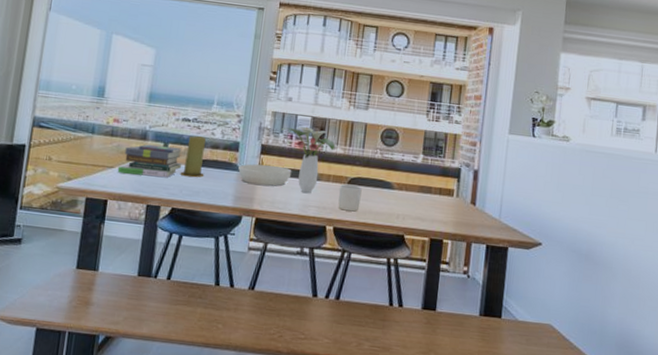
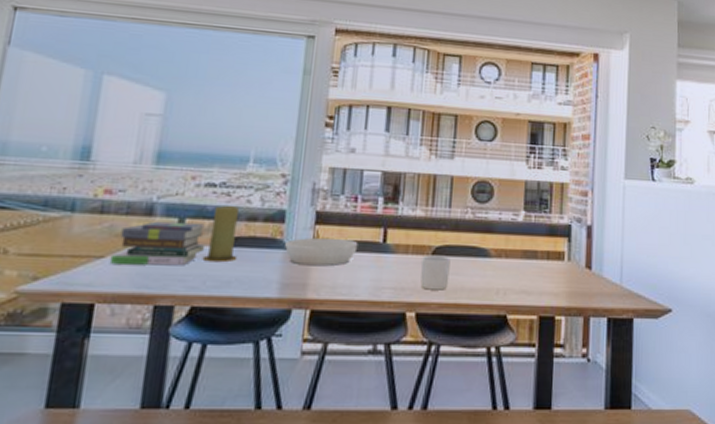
flower arrangement: present [281,126,336,193] -> none [342,184,414,271]

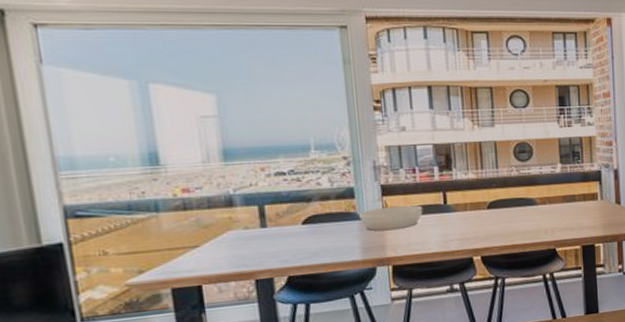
books: present [109,221,205,266] -> none [204,207,288,251]
candle: present [202,206,239,263] -> none [288,190,319,238]
mug: present [420,255,451,290] -> none [478,208,505,237]

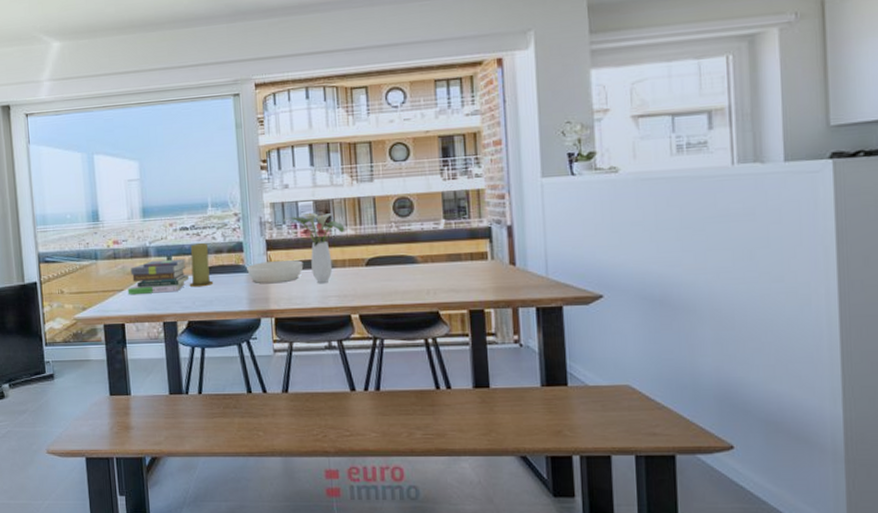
books: none [204,207,288,251] -> present [127,259,189,294]
candle: none [288,190,319,238] -> present [189,243,214,287]
flower arrangement: none [400,156,466,228] -> present [283,212,345,283]

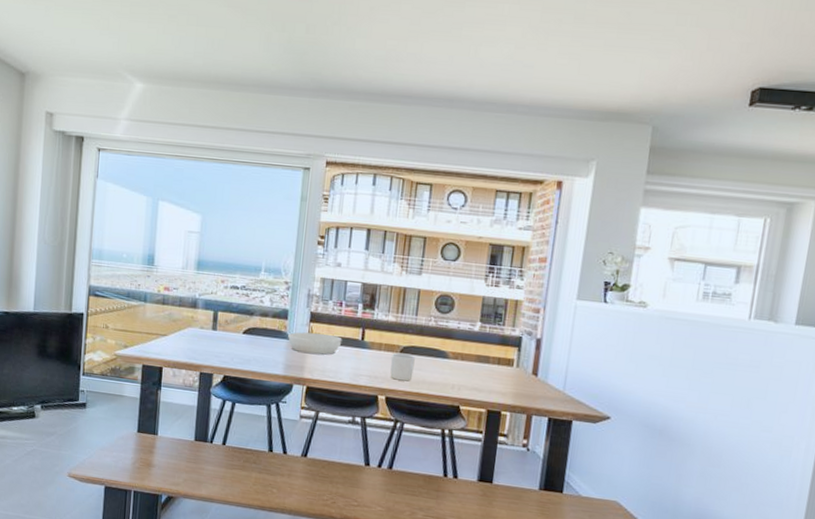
books: present [127,259,189,294] -> none [170,312,232,346]
candle: present [189,243,214,287] -> none [230,303,255,345]
flower arrangement: present [283,212,345,283] -> none [331,293,387,362]
mug: none [357,265,384,295] -> present [390,352,415,382]

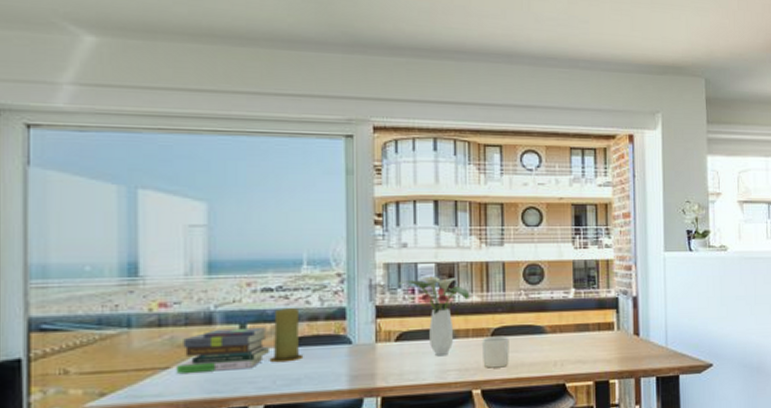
books: none [170,312,232,346] -> present [176,327,269,373]
candle: none [230,303,255,345] -> present [269,308,304,363]
bowl: present [288,332,342,355] -> none [349,329,420,357]
flower arrangement: none [331,293,387,362] -> present [399,275,470,355]

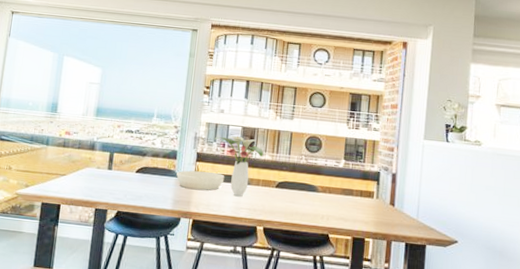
books: present [176,327,269,373] -> none [69,154,126,184]
candle: present [269,308,304,363] -> none [124,145,147,183]
bowl: none [349,329,420,357] -> present [176,170,225,191]
mug: present [481,336,509,368] -> none [267,187,289,213]

